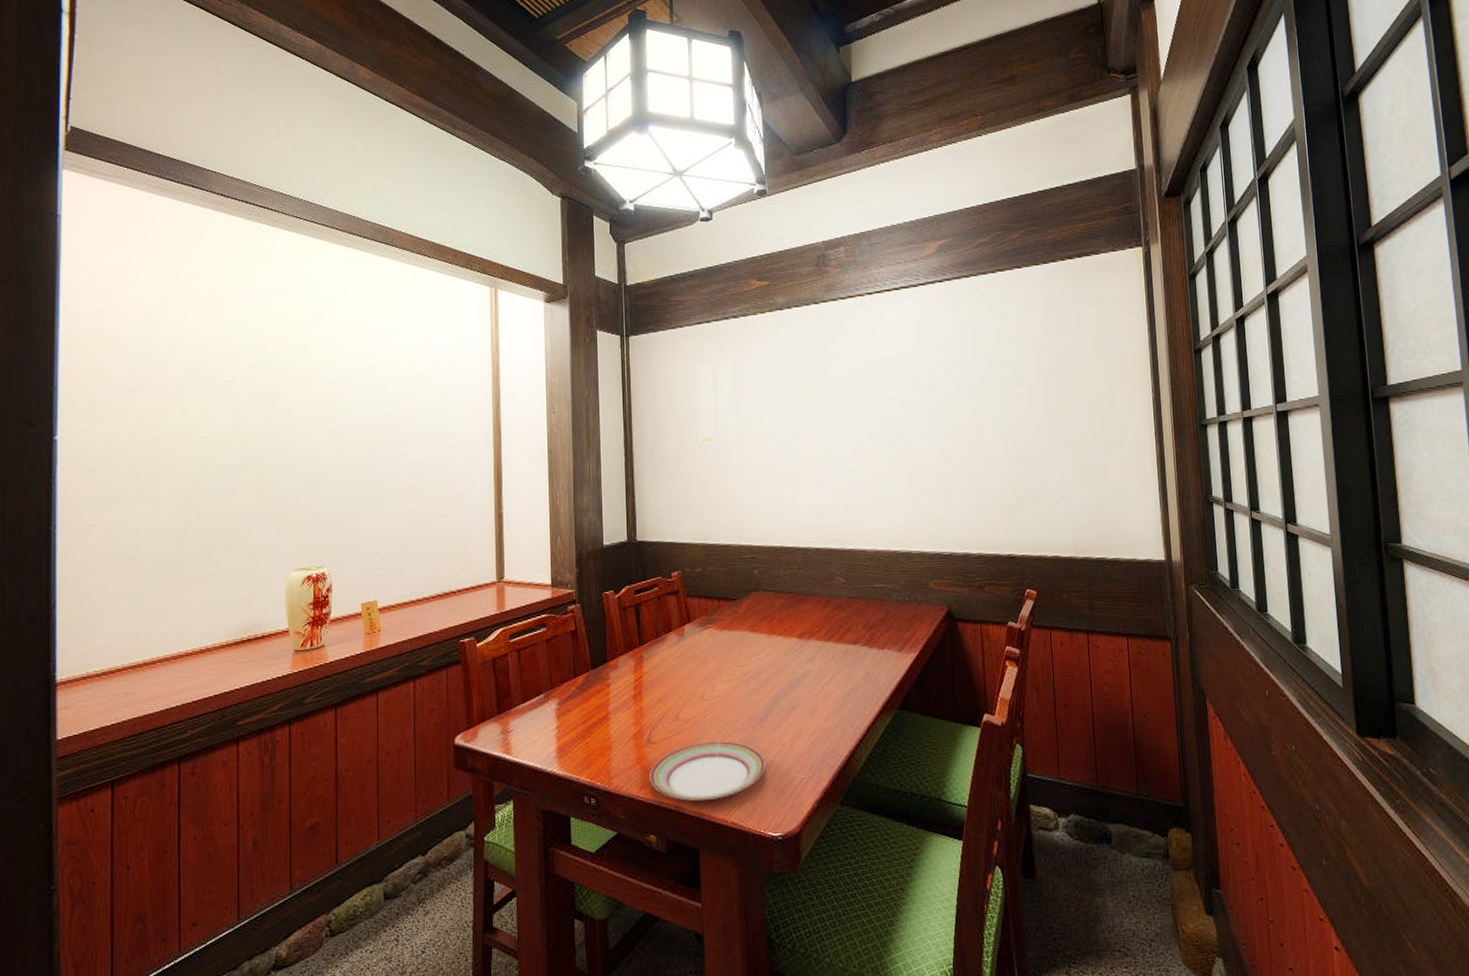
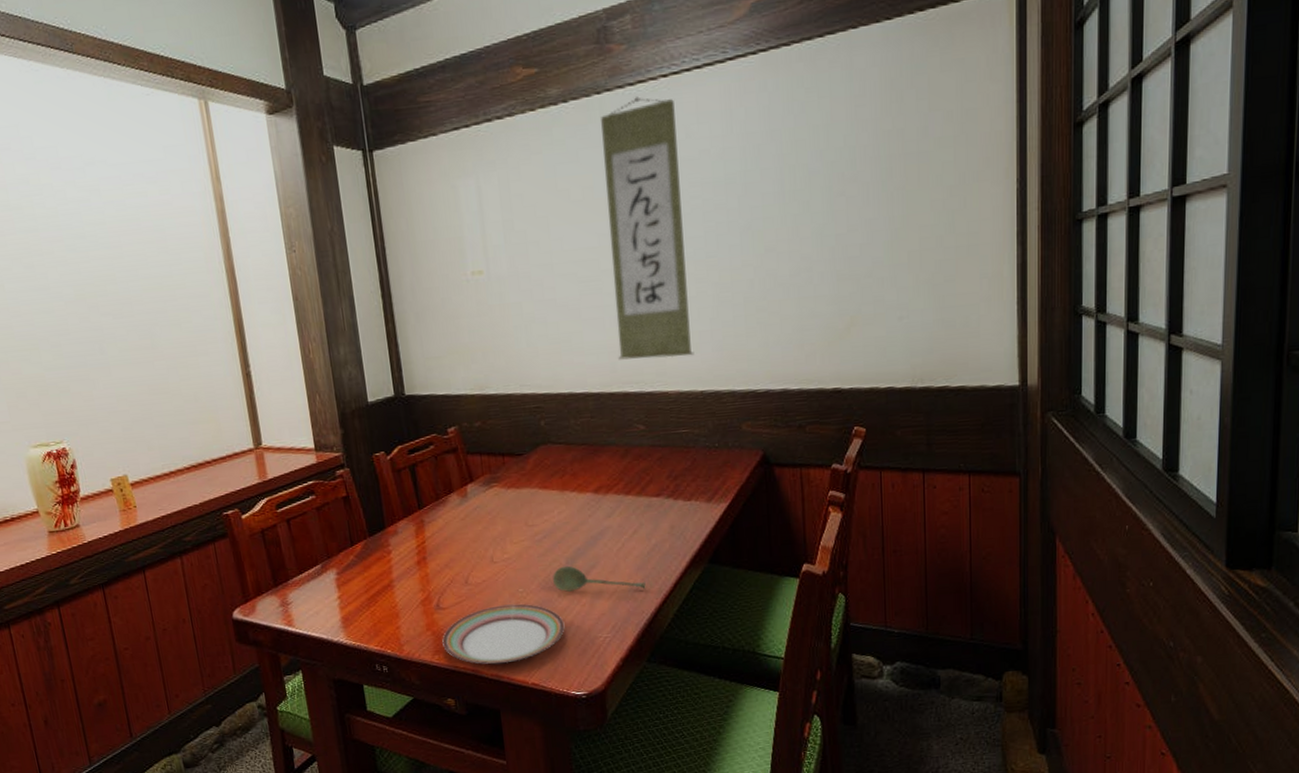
soupspoon: none [757,706,842,733] -> present [553,565,646,592]
wall scroll: none [817,308,890,521] -> present [601,96,695,360]

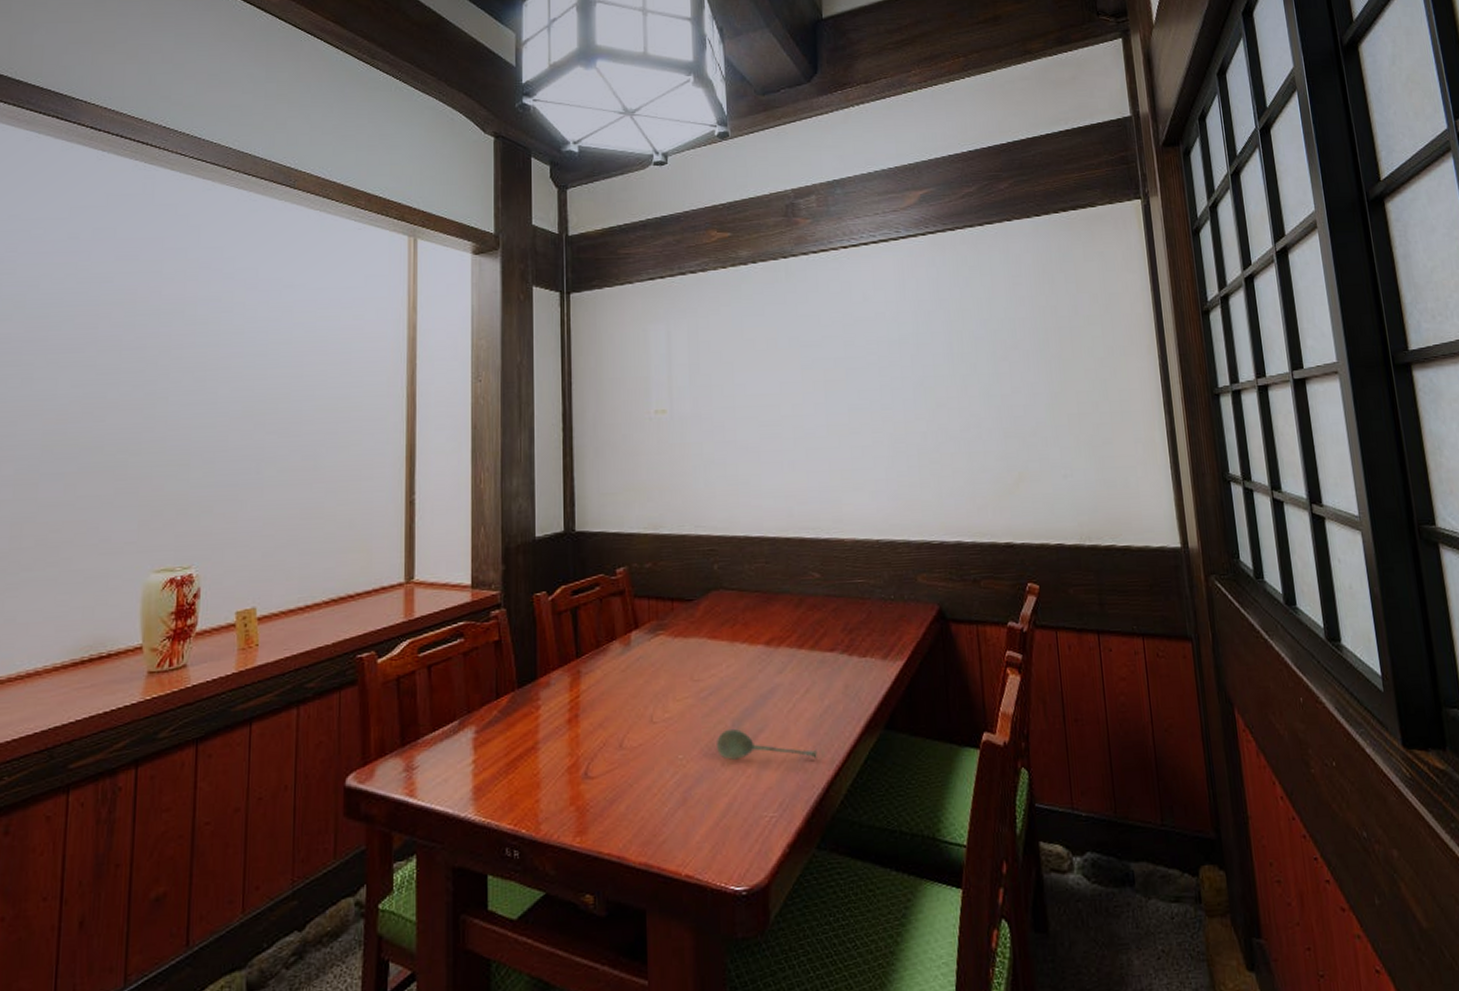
plate: present [442,604,565,664] -> none [587,773,727,850]
wall scroll: present [601,96,695,360] -> none [786,263,870,505]

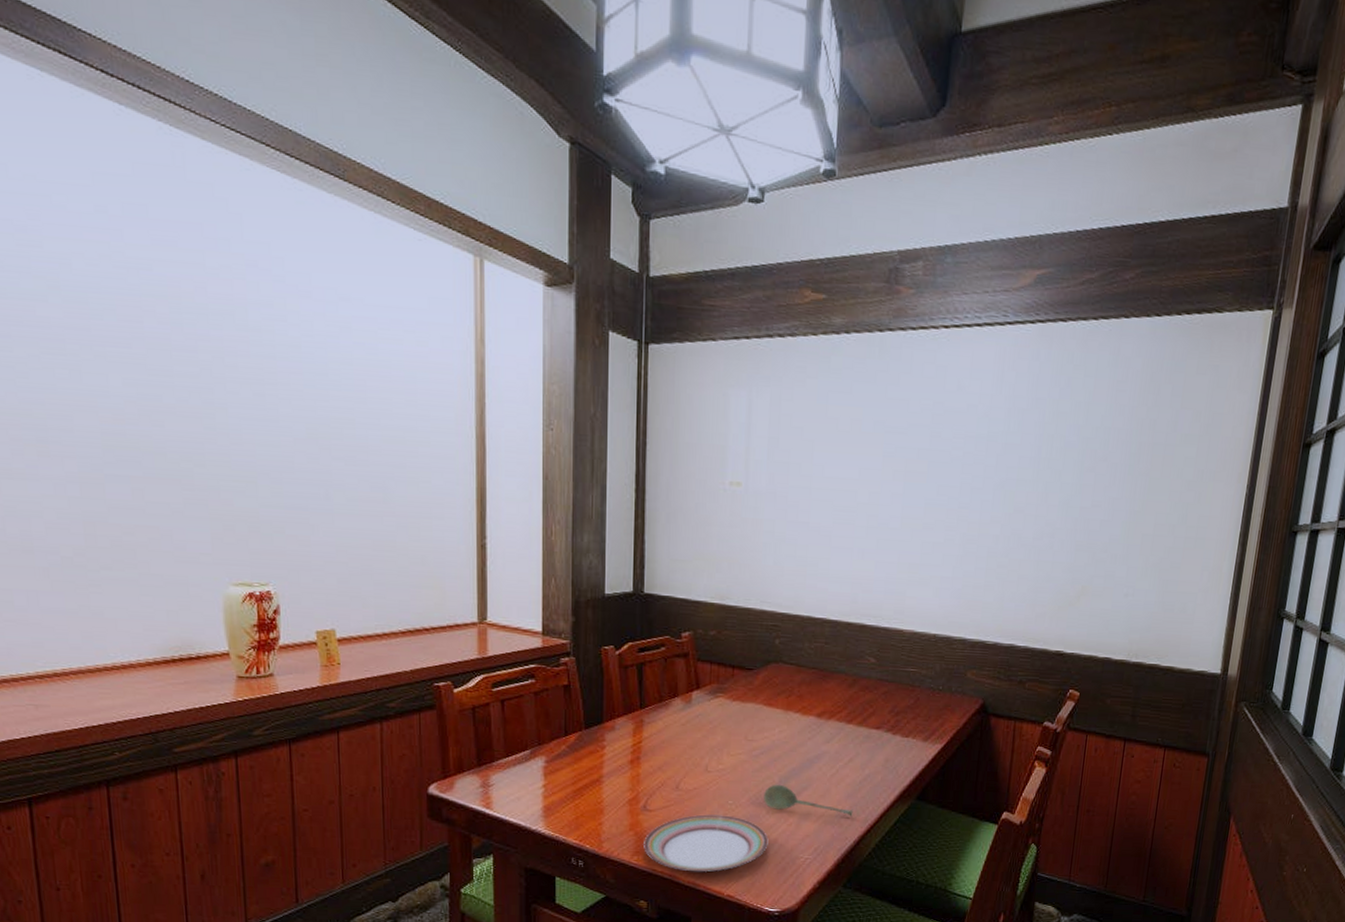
plate: none [587,773,727,850] -> present [644,814,769,873]

